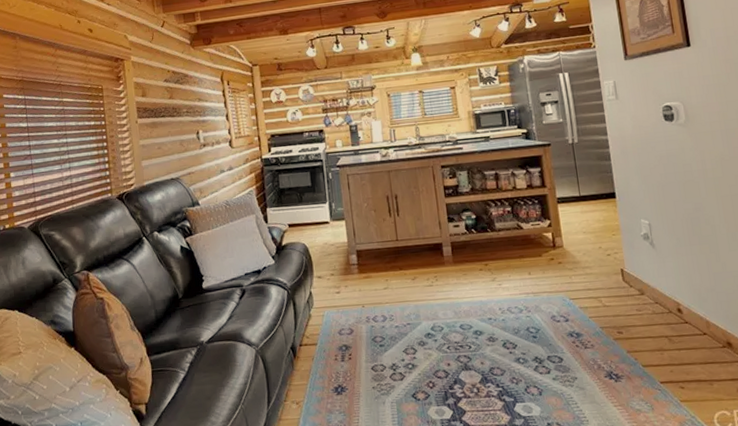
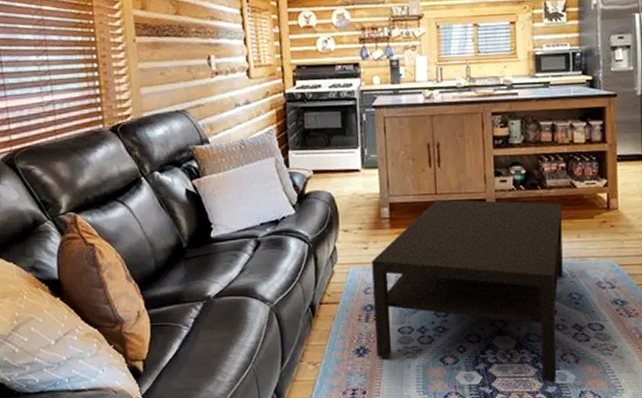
coffee table: none [344,243,523,416] -> present [372,199,563,383]

